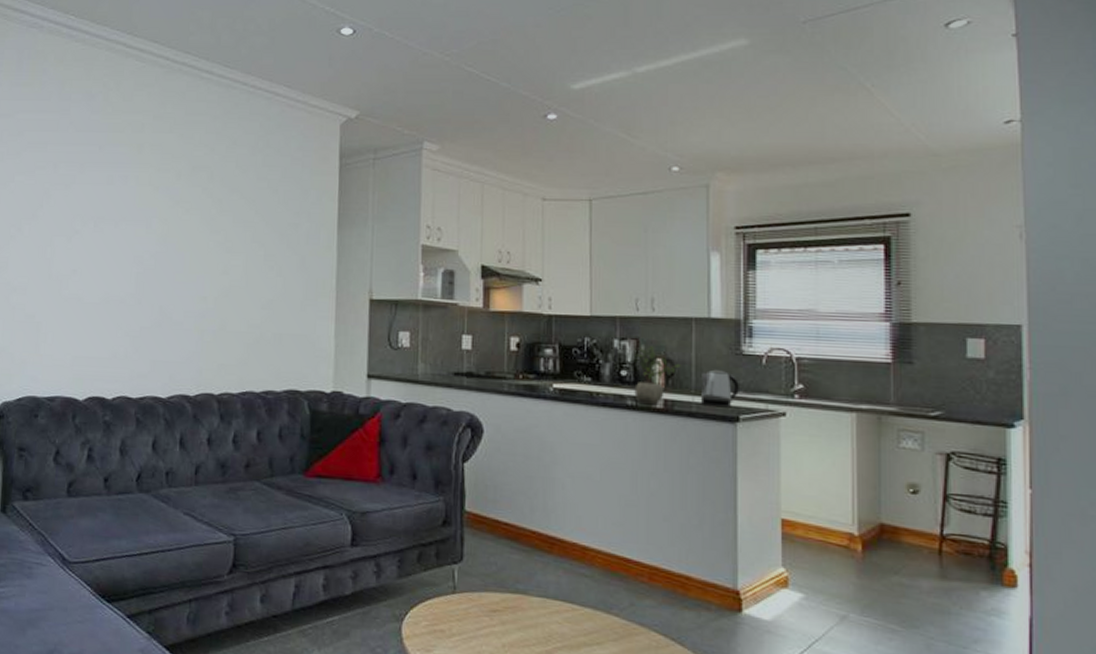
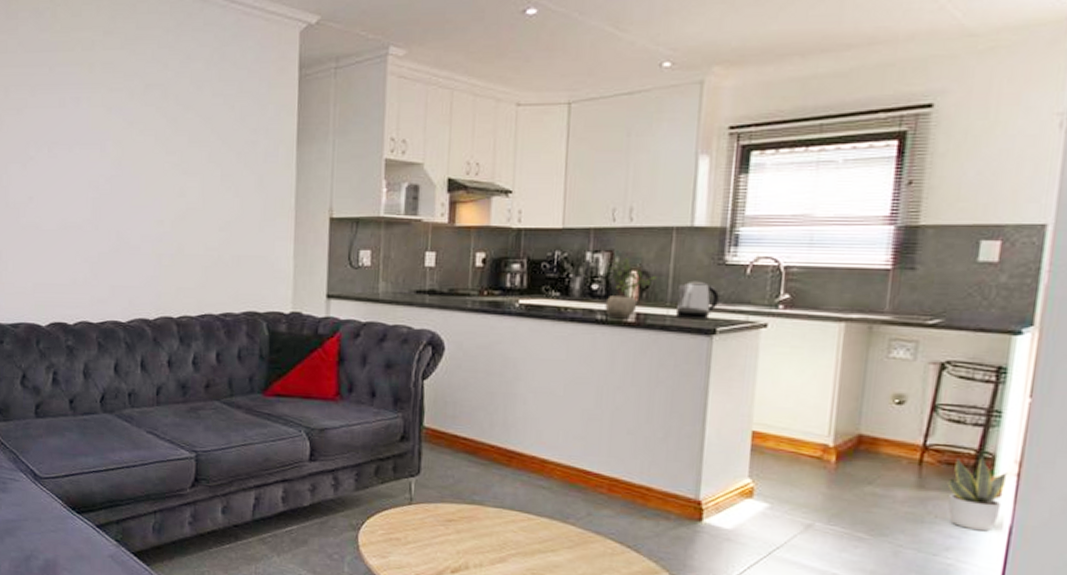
potted plant: none [967,545,1021,623] -> present [947,455,1008,532]

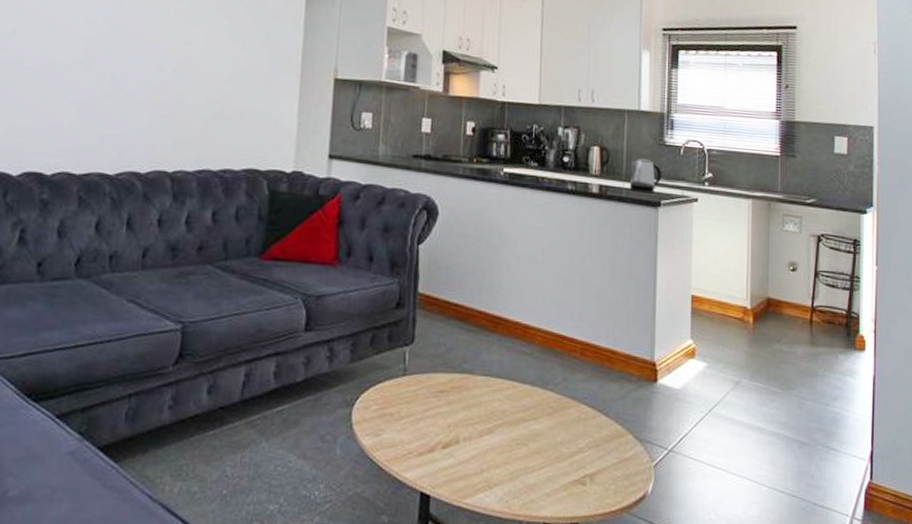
potted plant: present [605,257,657,319] -> none [574,134,614,190]
potted plant: present [947,455,1008,532] -> none [830,315,868,382]

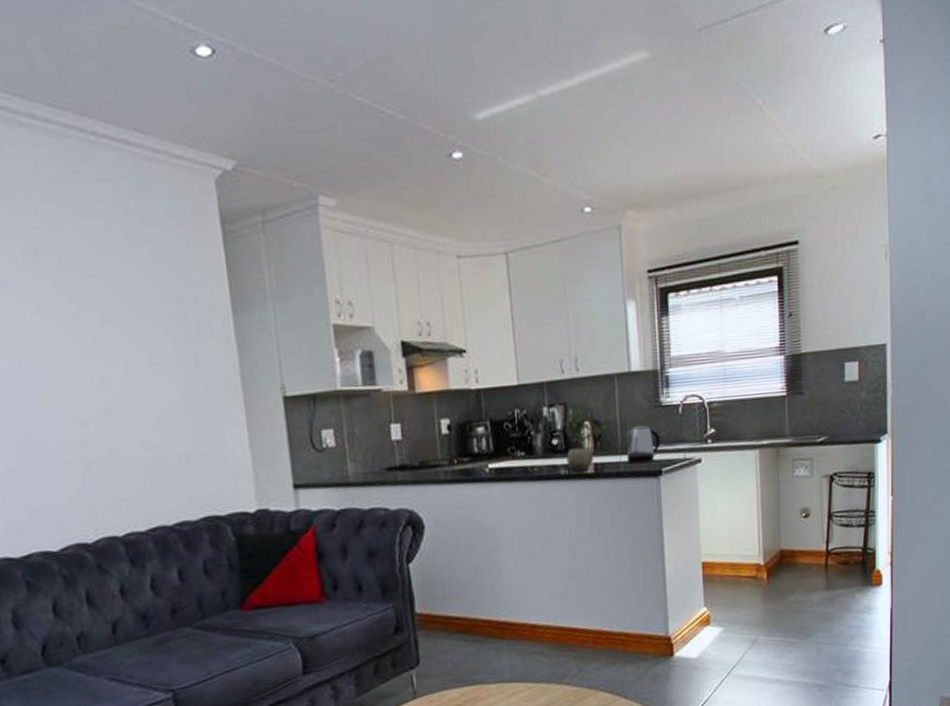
potted plant: none [574,134,614,190] -> present [564,408,607,472]

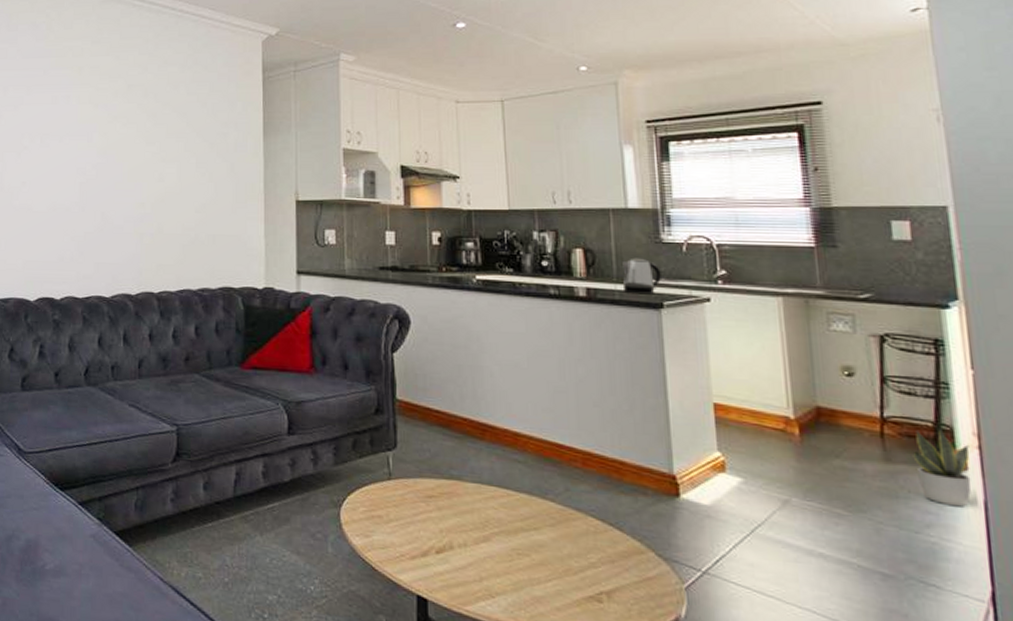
potted plant: present [564,408,607,472] -> none [555,236,601,294]
potted plant: none [846,551,885,618] -> present [912,427,972,507]

